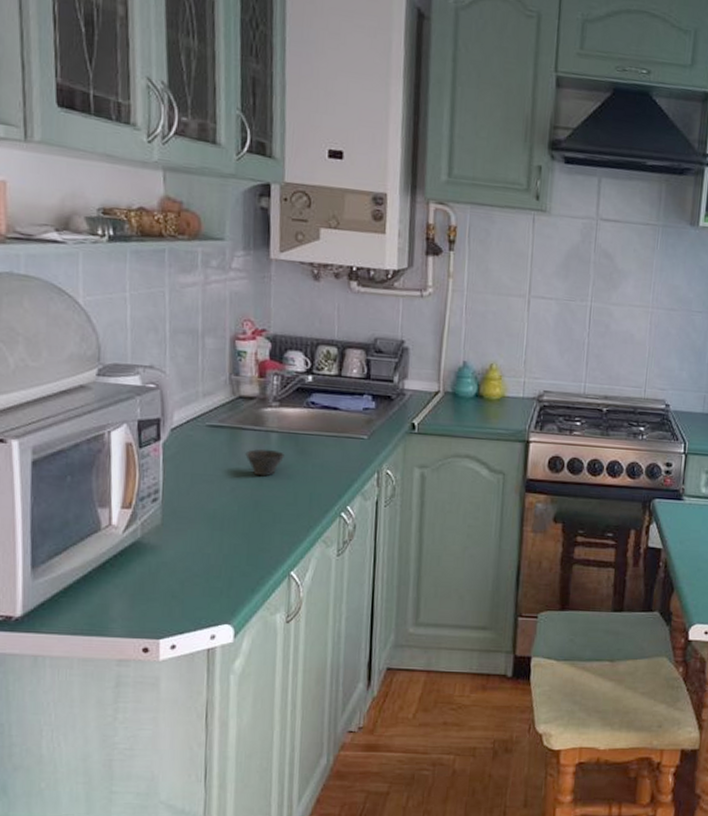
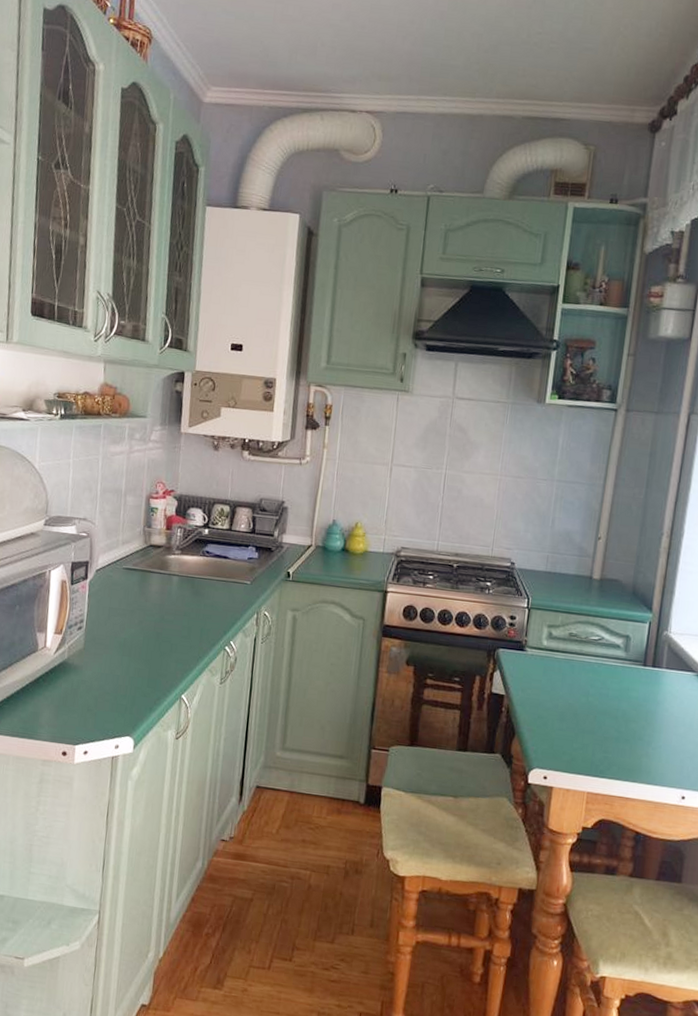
cup: present [245,448,284,477] -> none [152,589,183,613]

